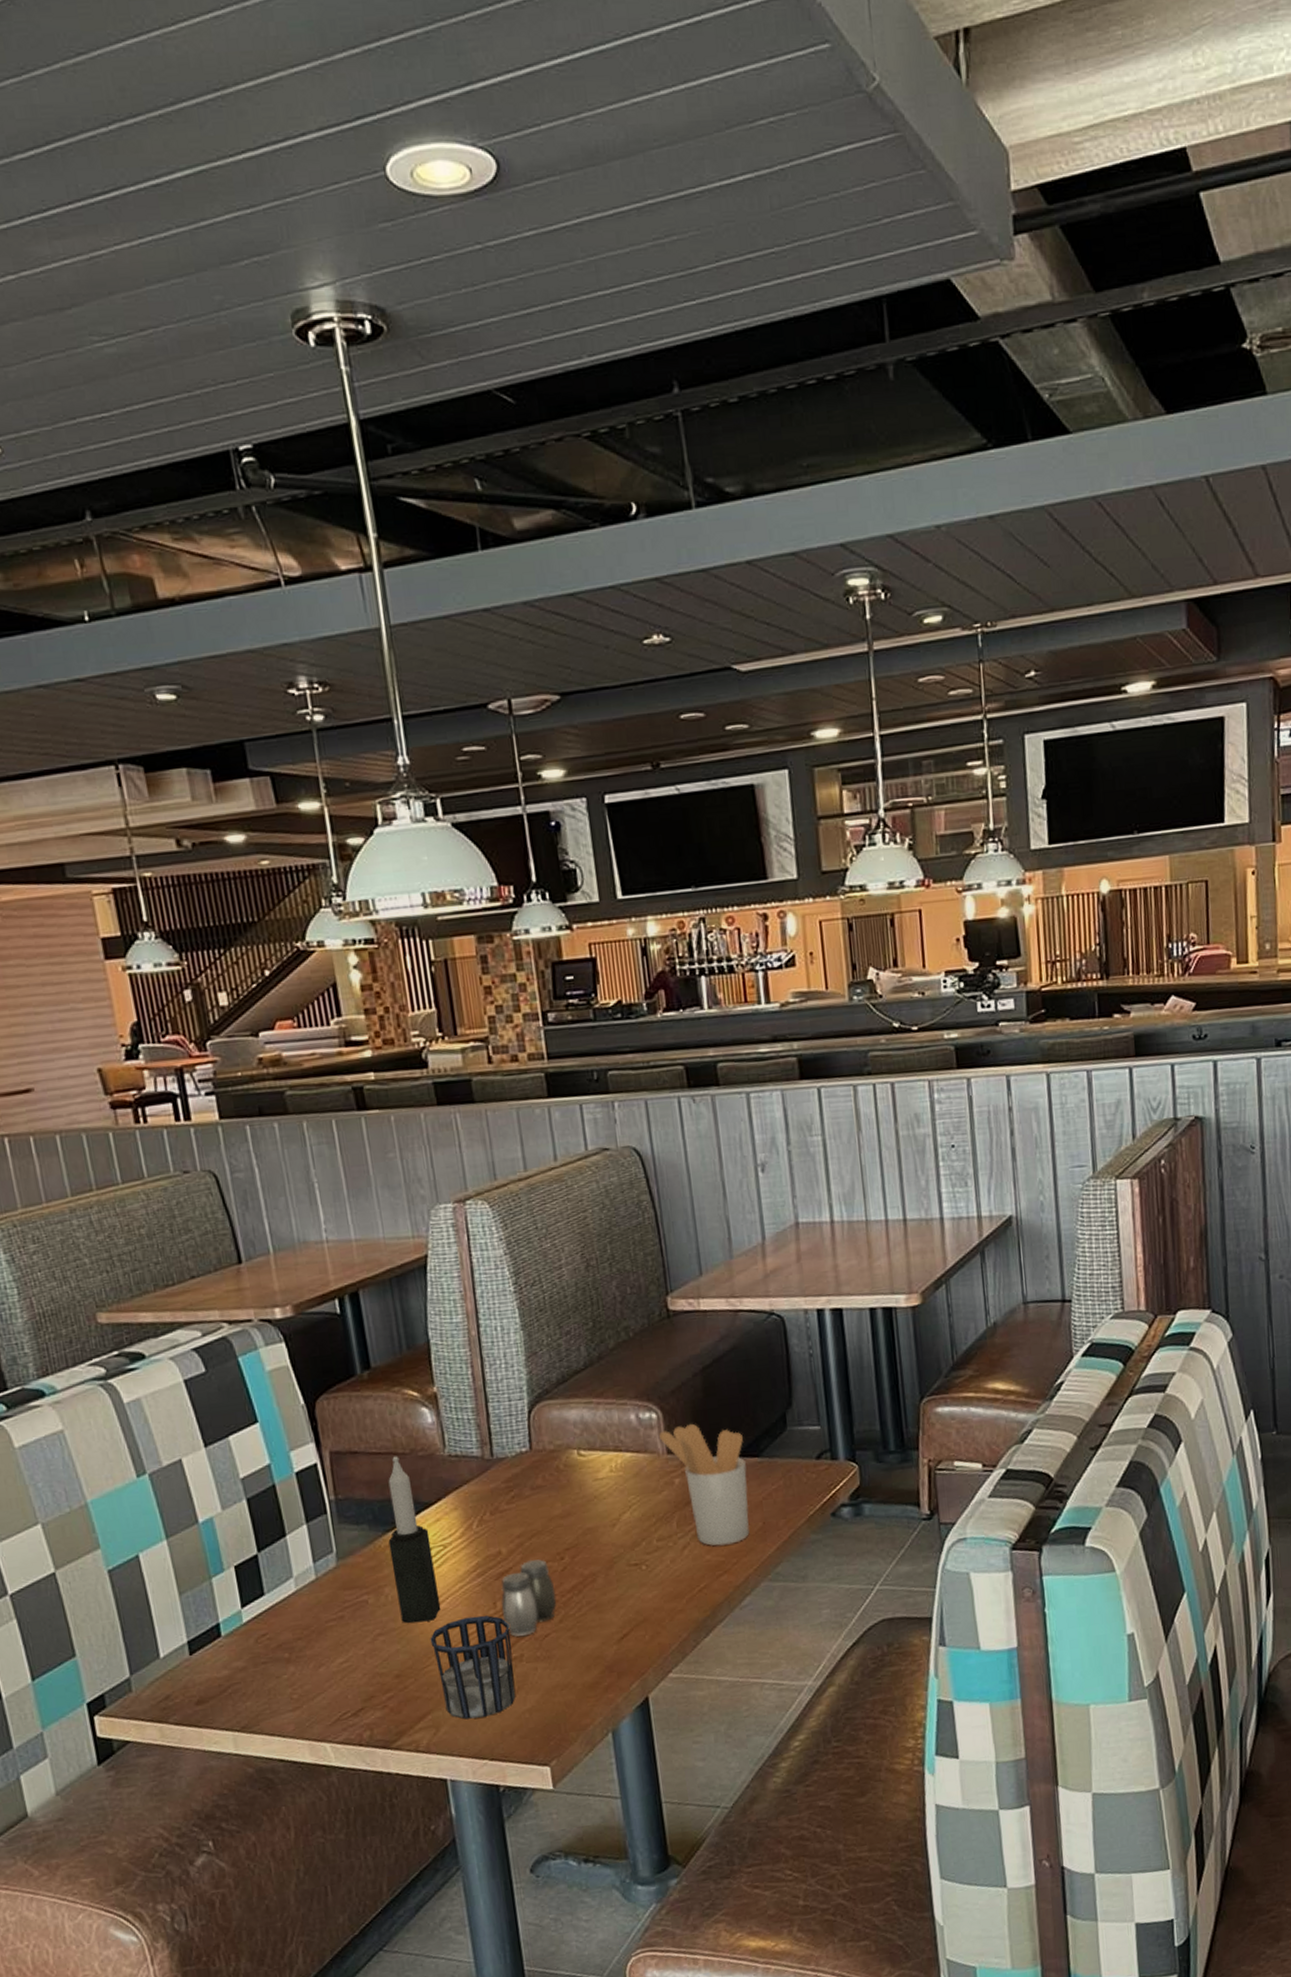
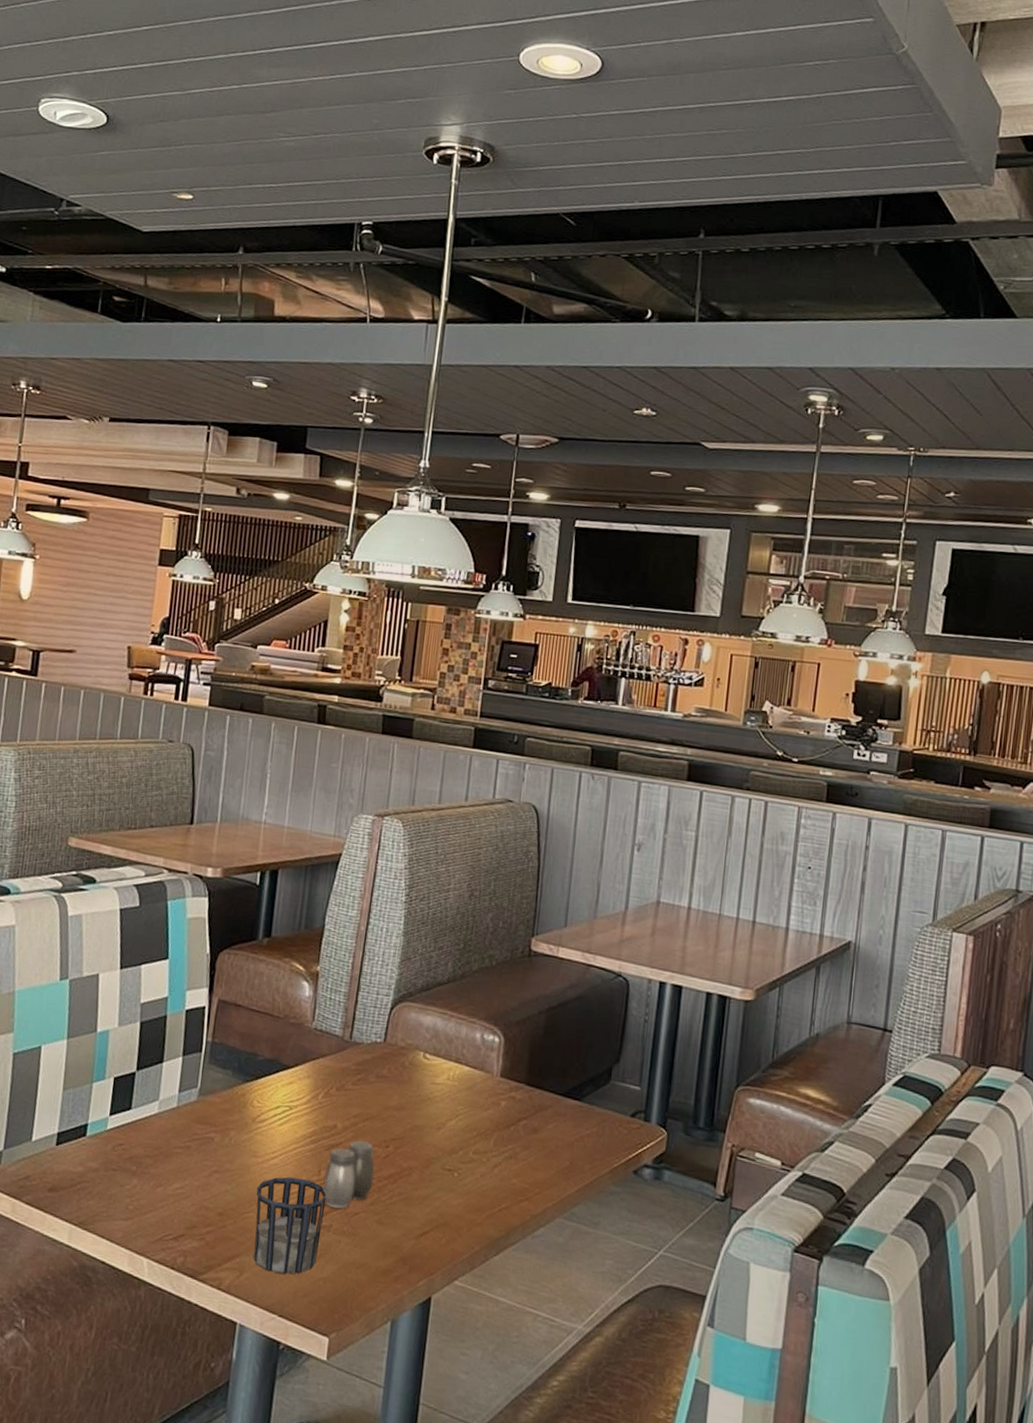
candle: present [388,1456,441,1623] -> none [237,1017,281,1172]
utensil holder: present [659,1423,750,1546] -> none [497,1054,570,1175]

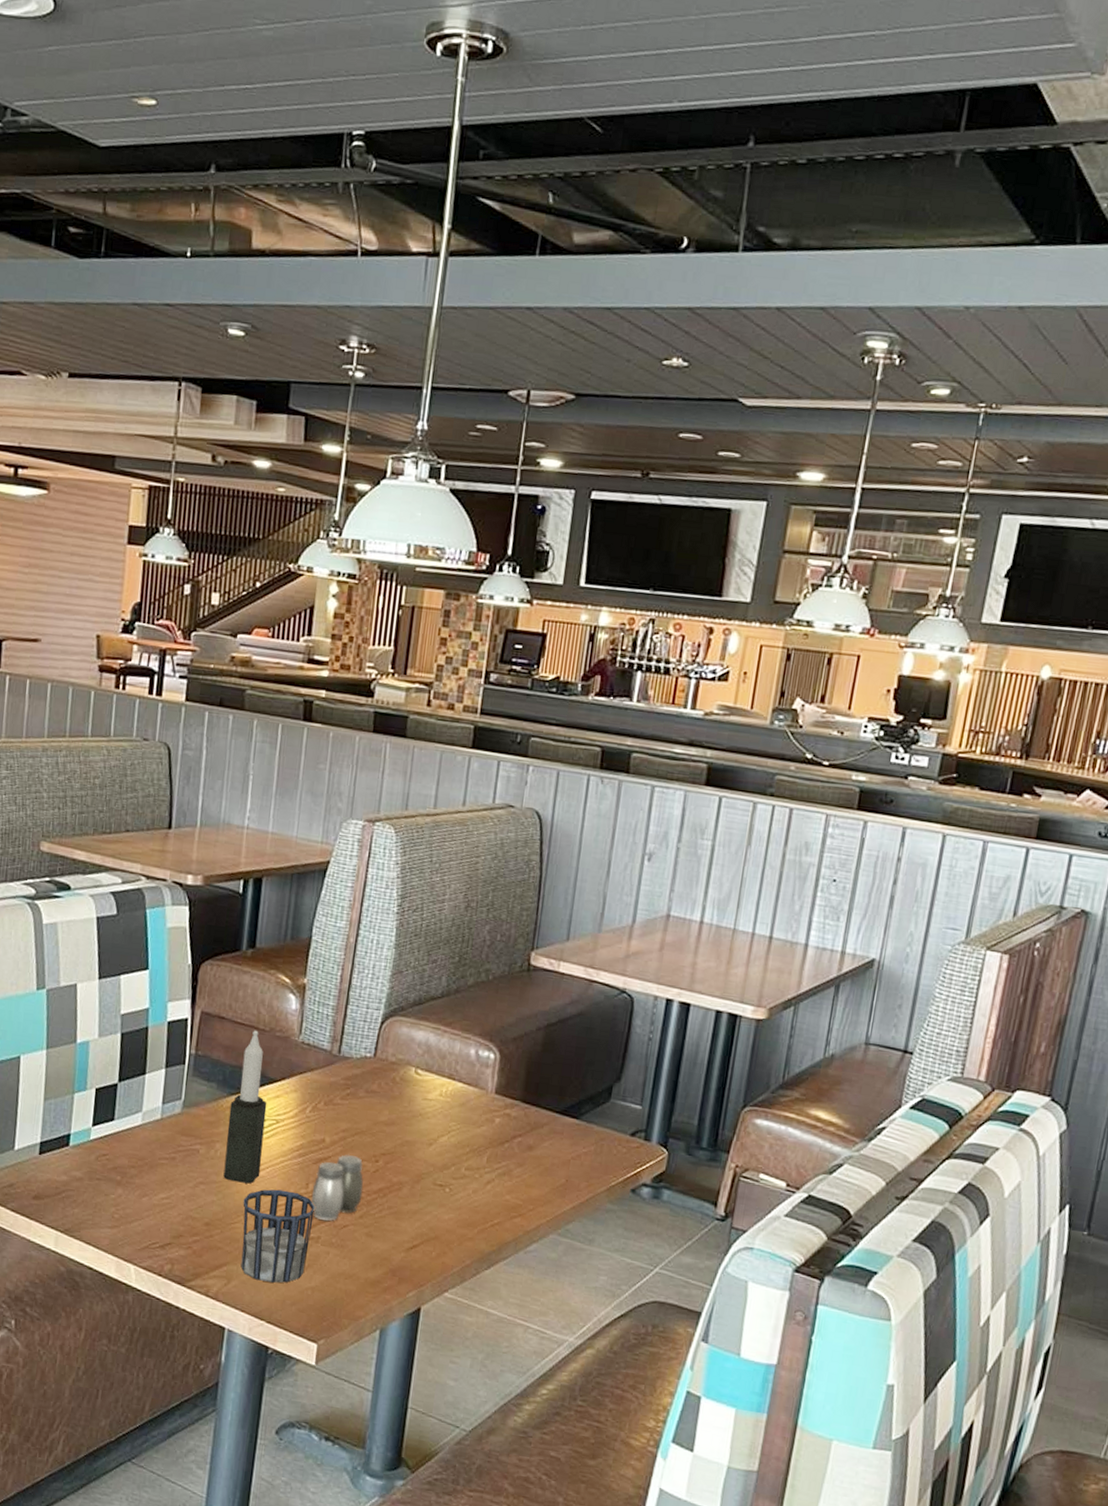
candle: none [237,1017,281,1172] -> present [223,1030,267,1184]

